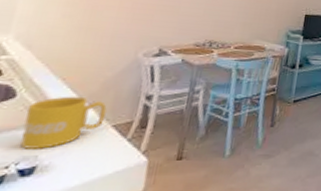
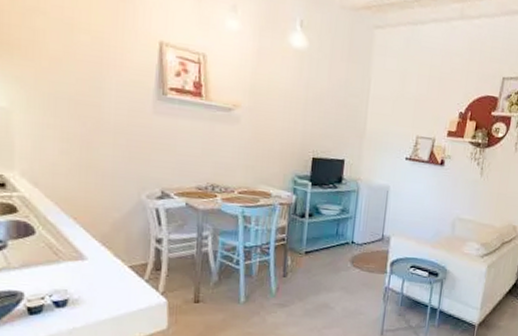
mug: present [20,96,107,149] -> none [49,235,121,284]

